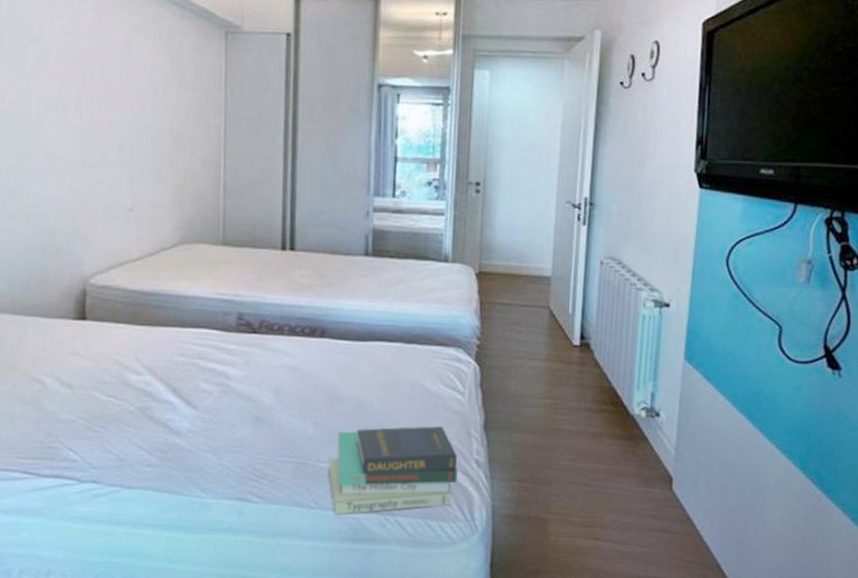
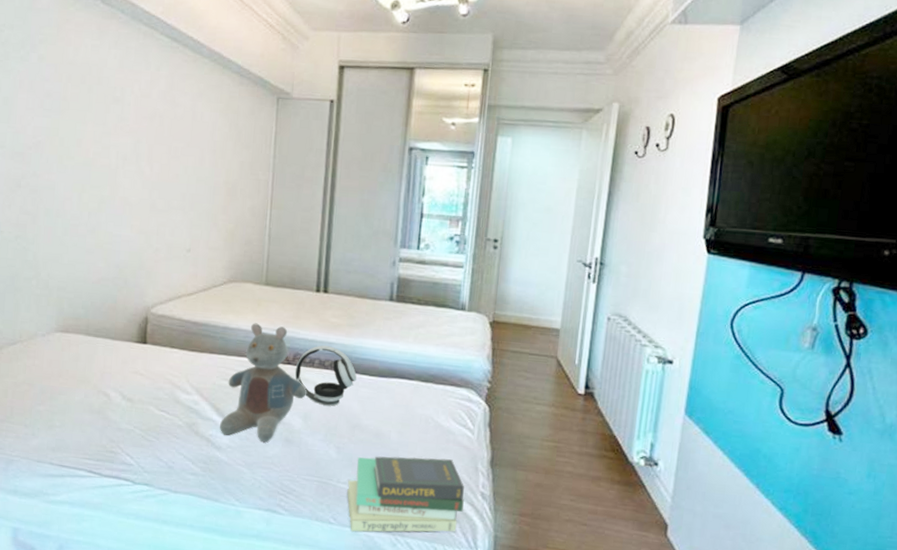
stuffed animal: none [177,289,277,422] -> present [219,323,307,442]
headphones: none [261,309,333,377] -> present [294,345,357,406]

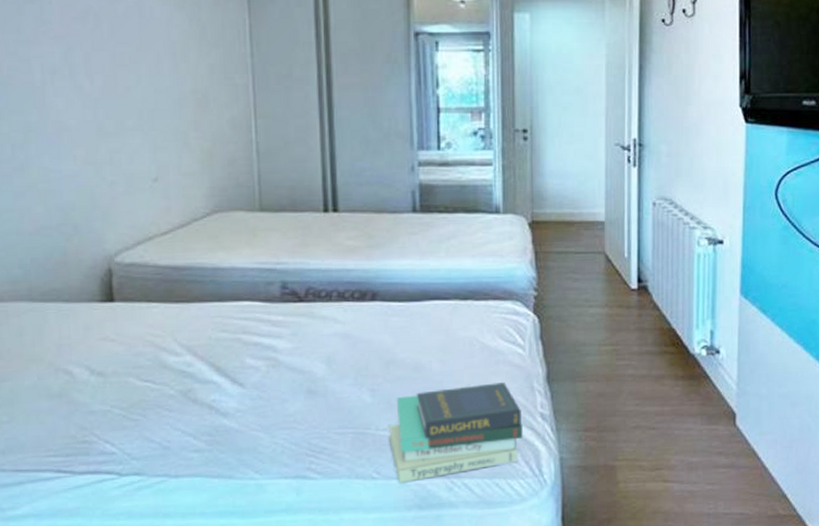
stuffed animal: present [219,323,307,442] -> none [222,258,328,398]
headphones: present [294,345,357,406] -> none [309,274,385,344]

